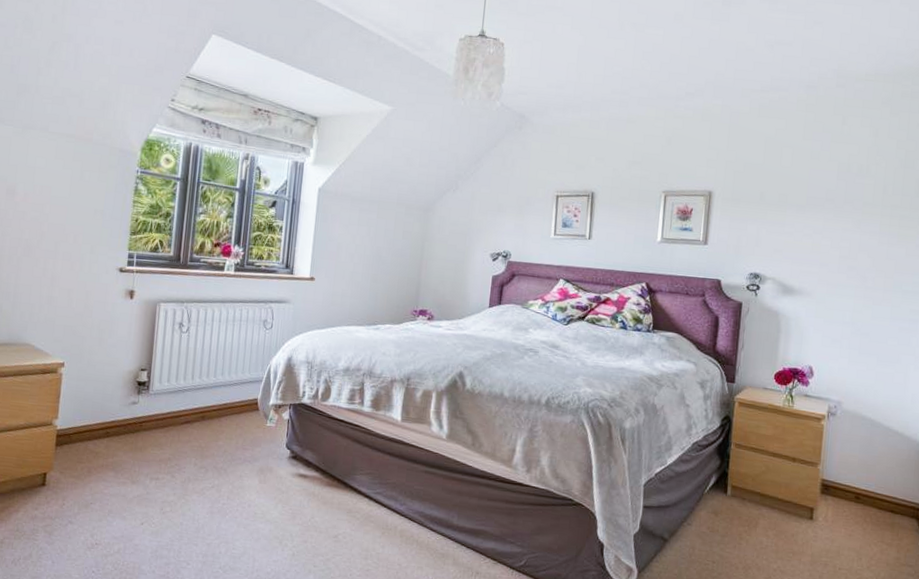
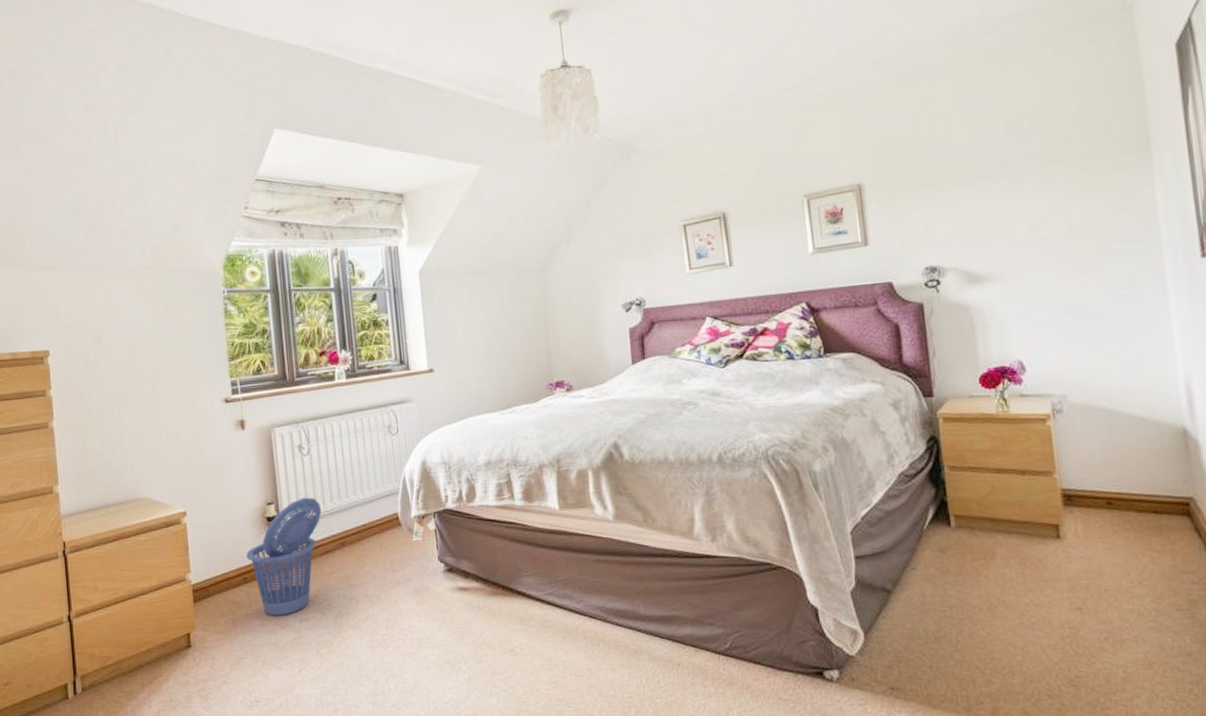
laundry basket: none [112,369,190,472] -> present [246,497,322,616]

